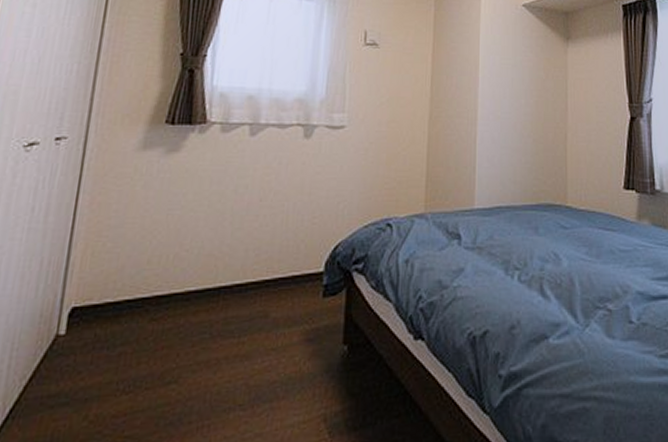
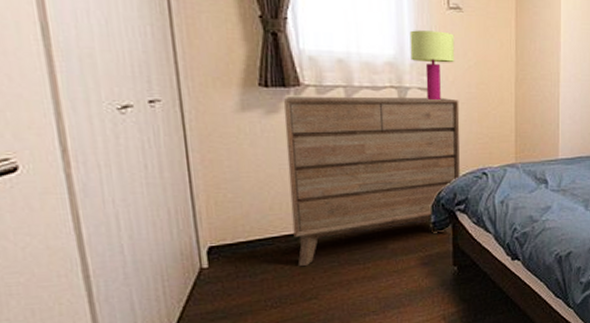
dresser: none [163,135,368,338] -> present [283,97,460,267]
table lamp: none [321,66,369,140] -> present [409,30,455,101]

